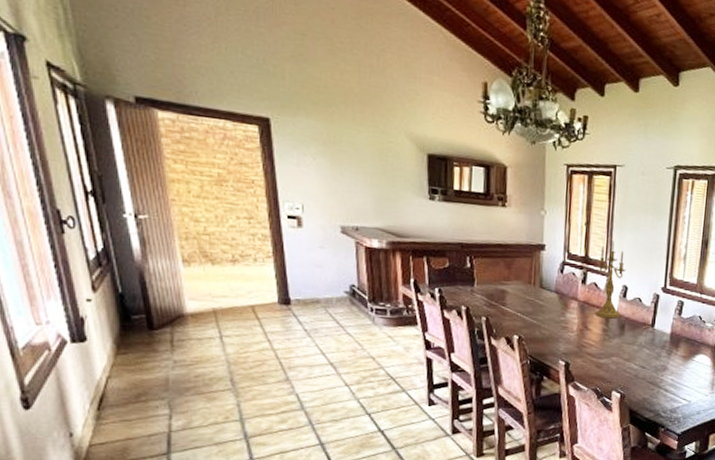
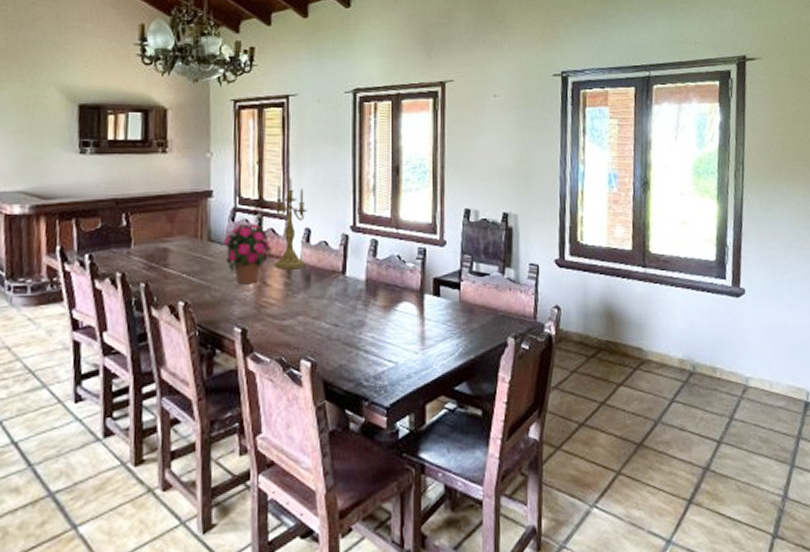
potted flower: none [552,275,594,327] -> present [223,223,272,285]

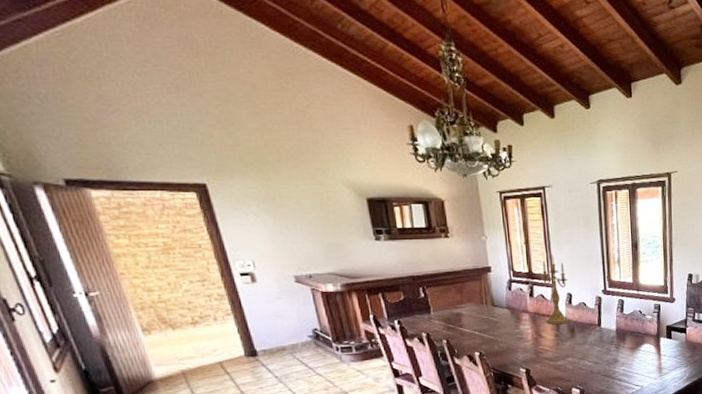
potted flower: present [223,223,272,285] -> none [504,291,543,338]

